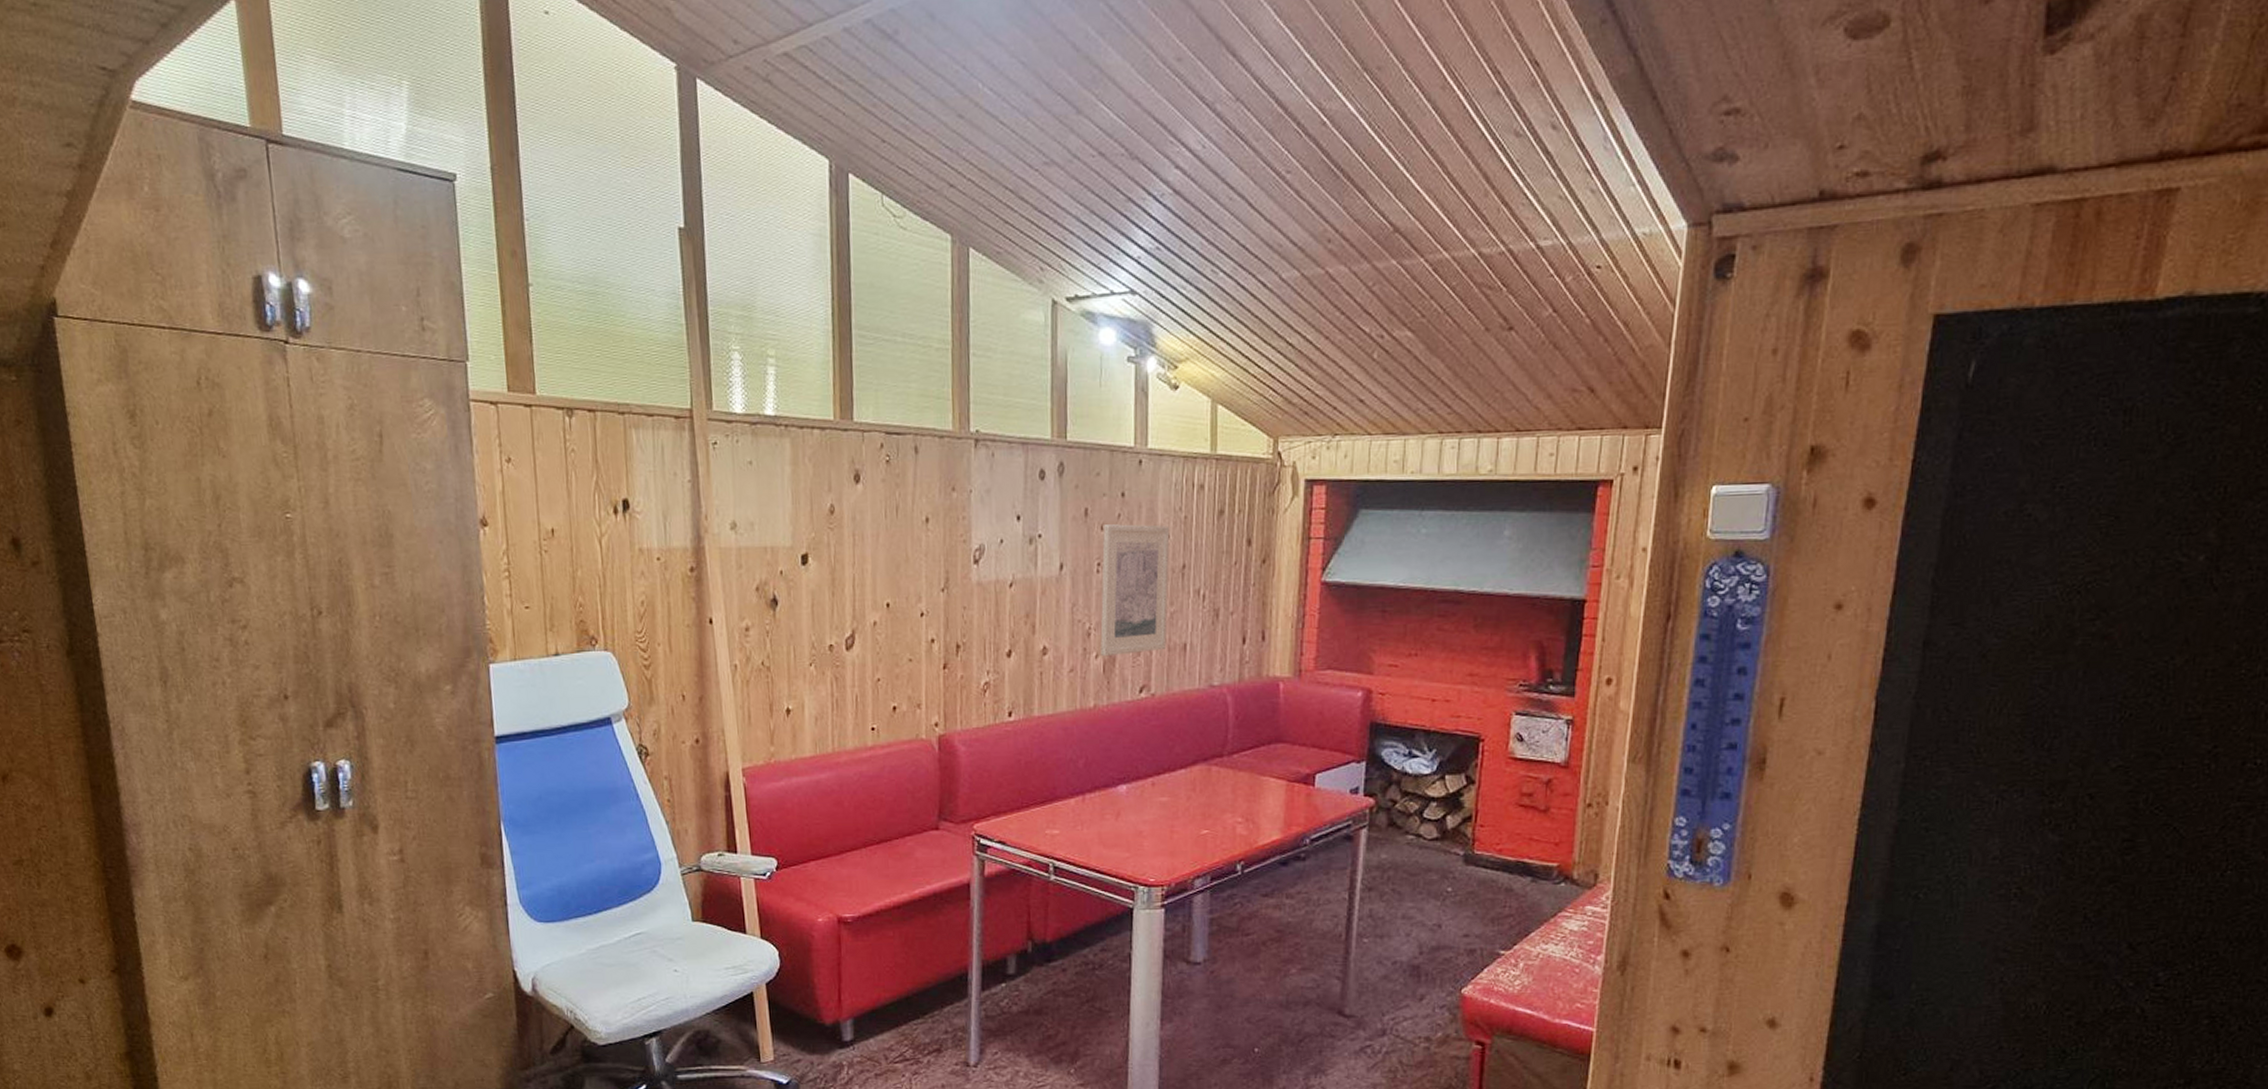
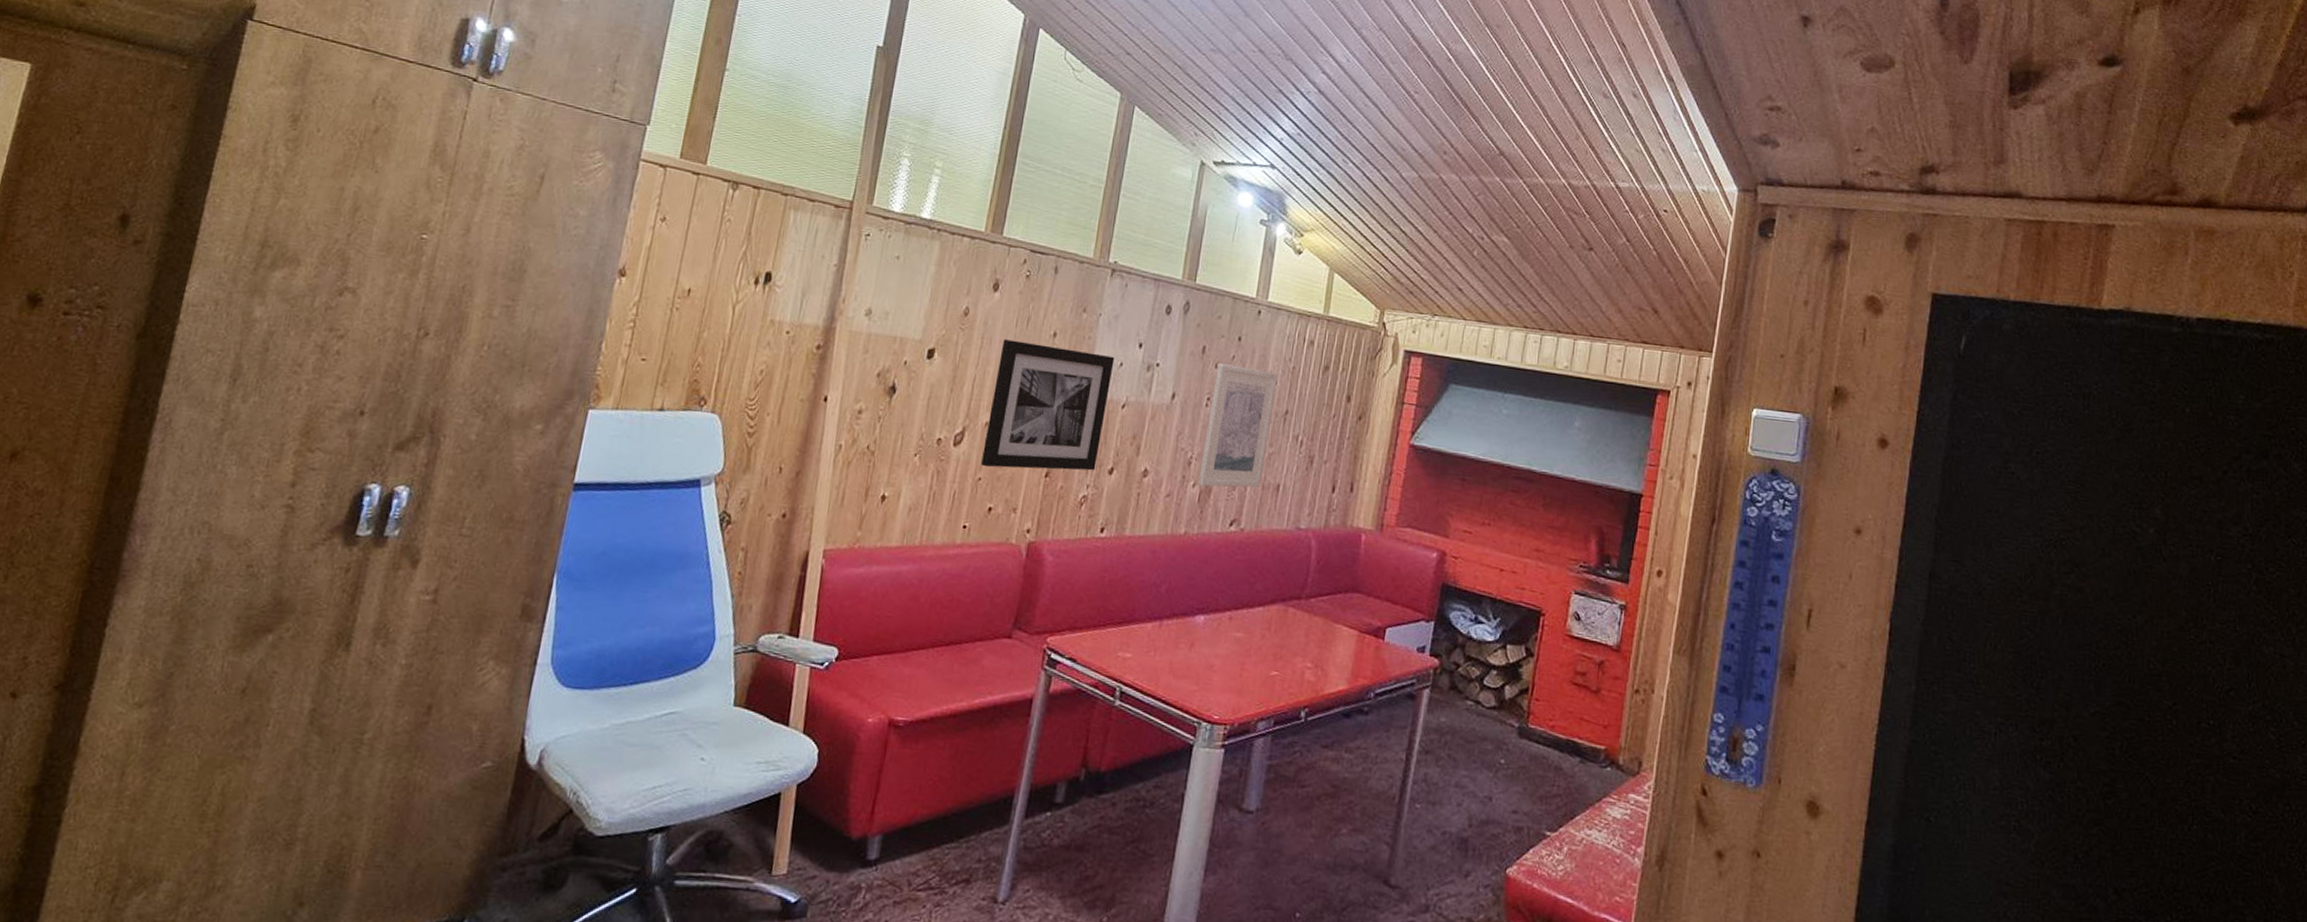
wall art: none [875,532,994,667] -> present [981,339,1115,471]

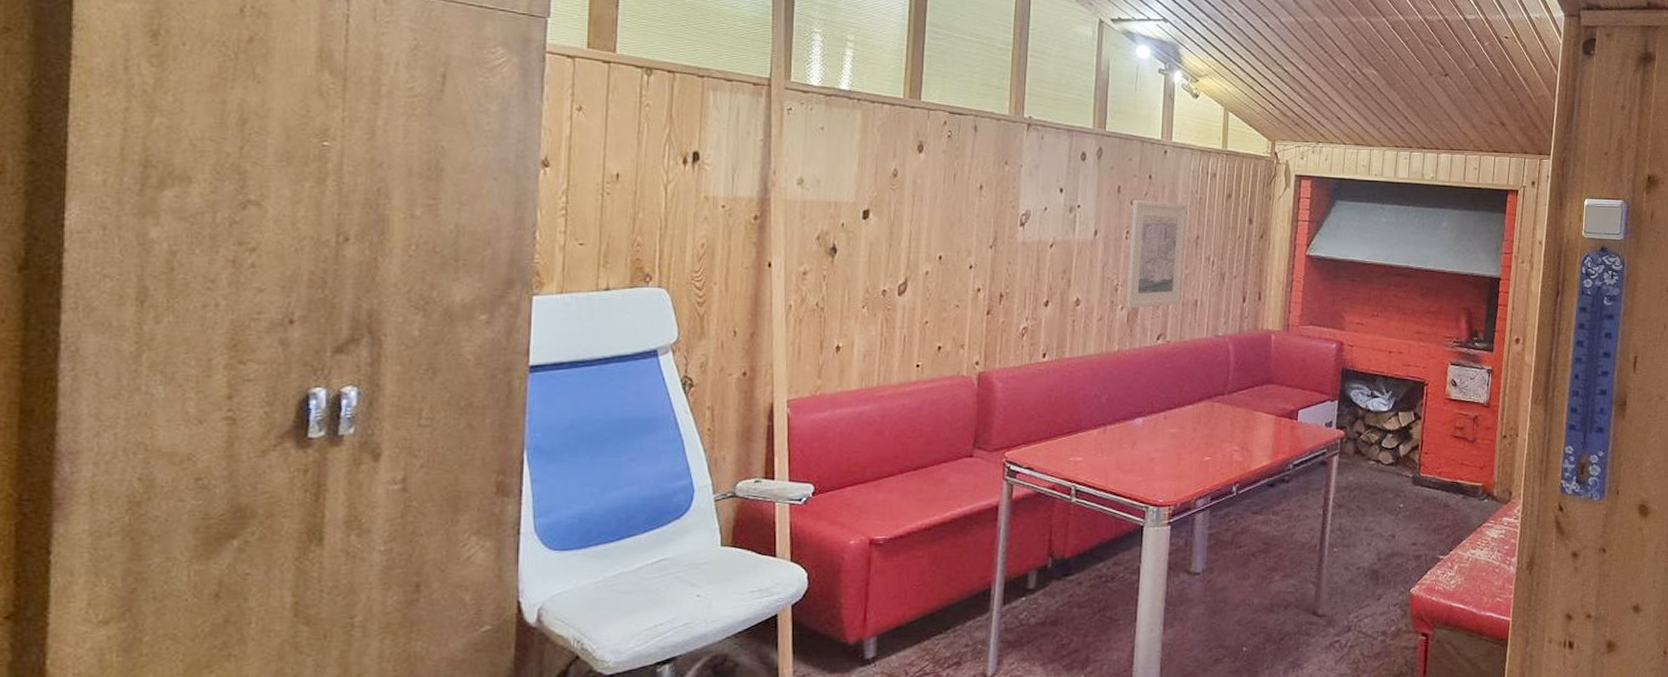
wall art: present [981,339,1115,471] -> none [926,195,1039,311]

